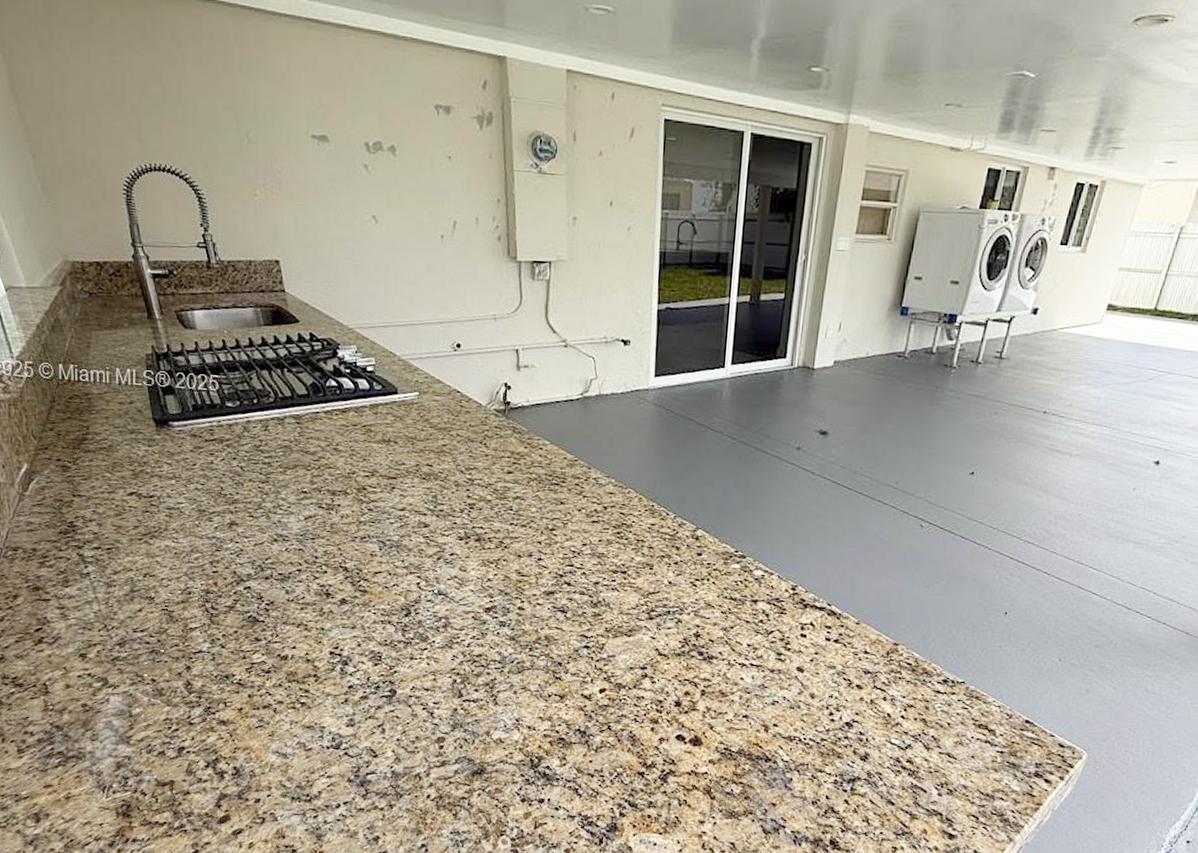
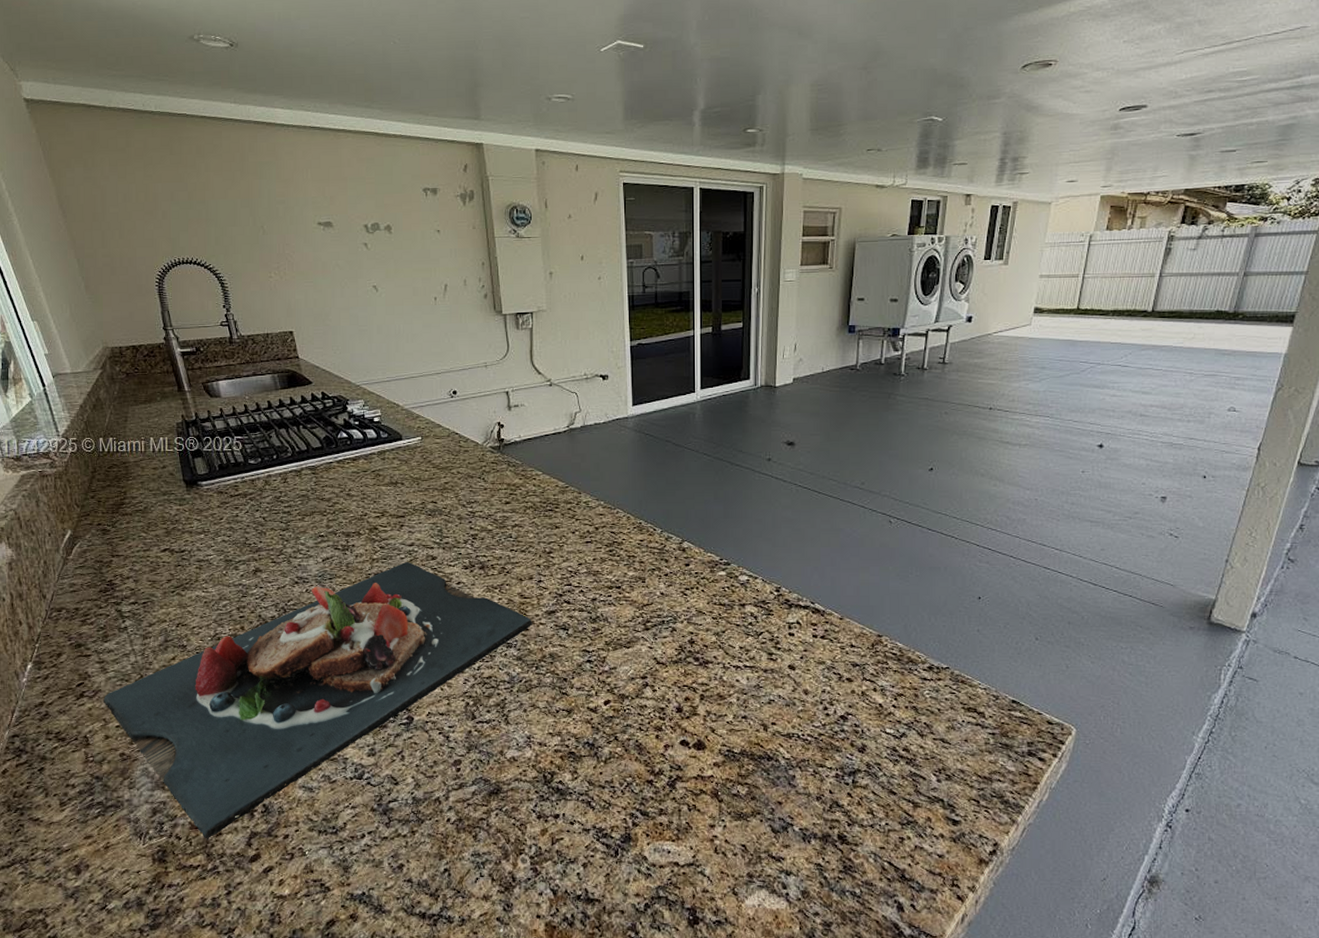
platter: none [63,527,530,799] -> present [102,562,534,840]

